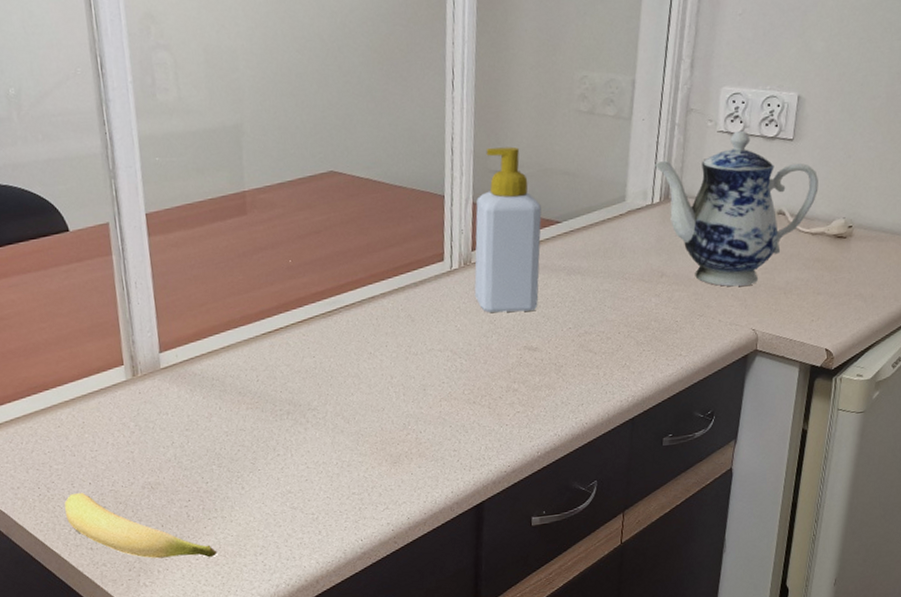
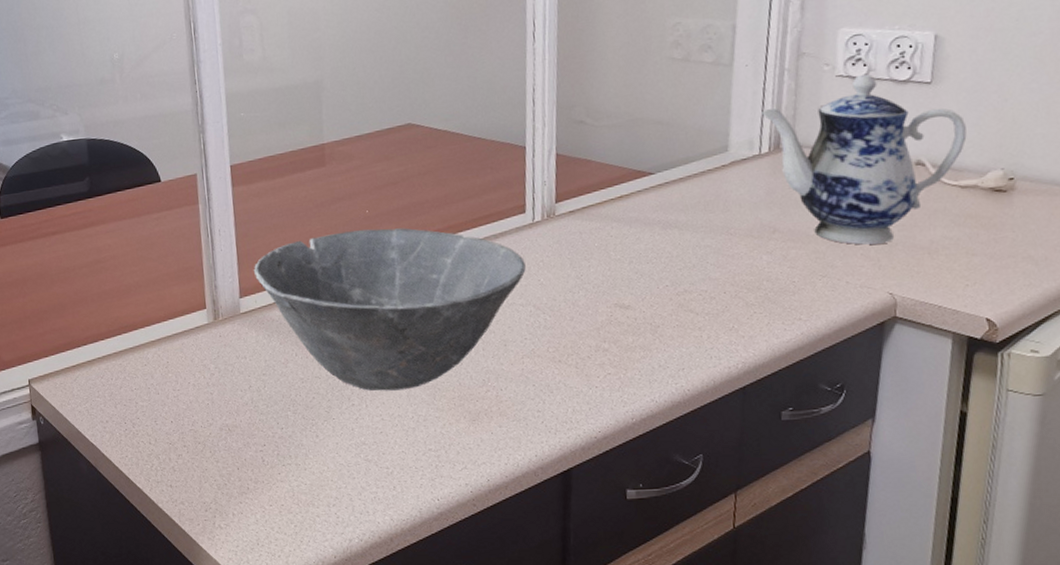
banana: present [64,493,218,559] -> none [148,431,291,505]
bowl: none [173,277,444,441] -> present [253,228,526,391]
soap bottle: present [474,146,542,313] -> none [558,96,632,267]

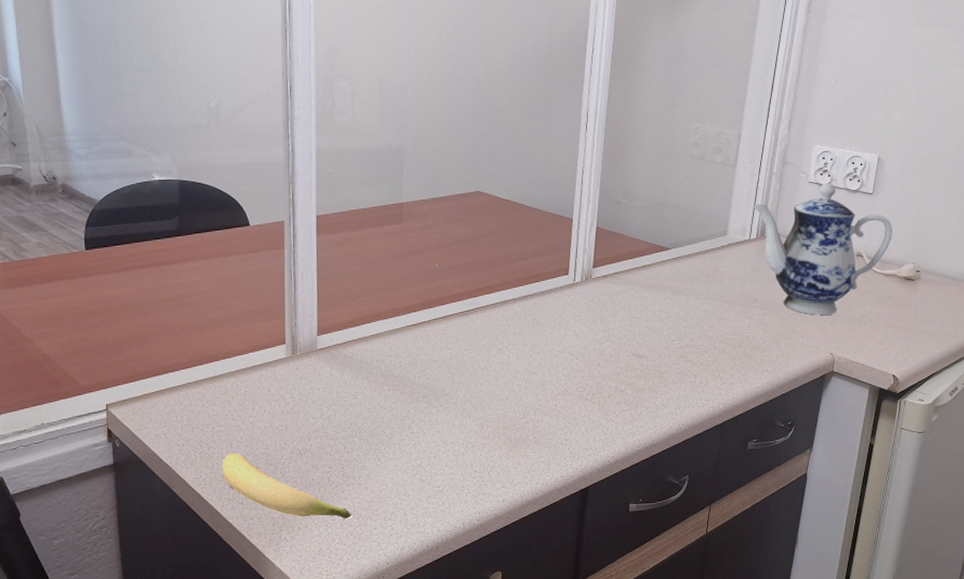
banana: none [148,431,291,505] -> present [222,453,352,519]
bowl: present [253,228,526,391] -> none [331,281,565,421]

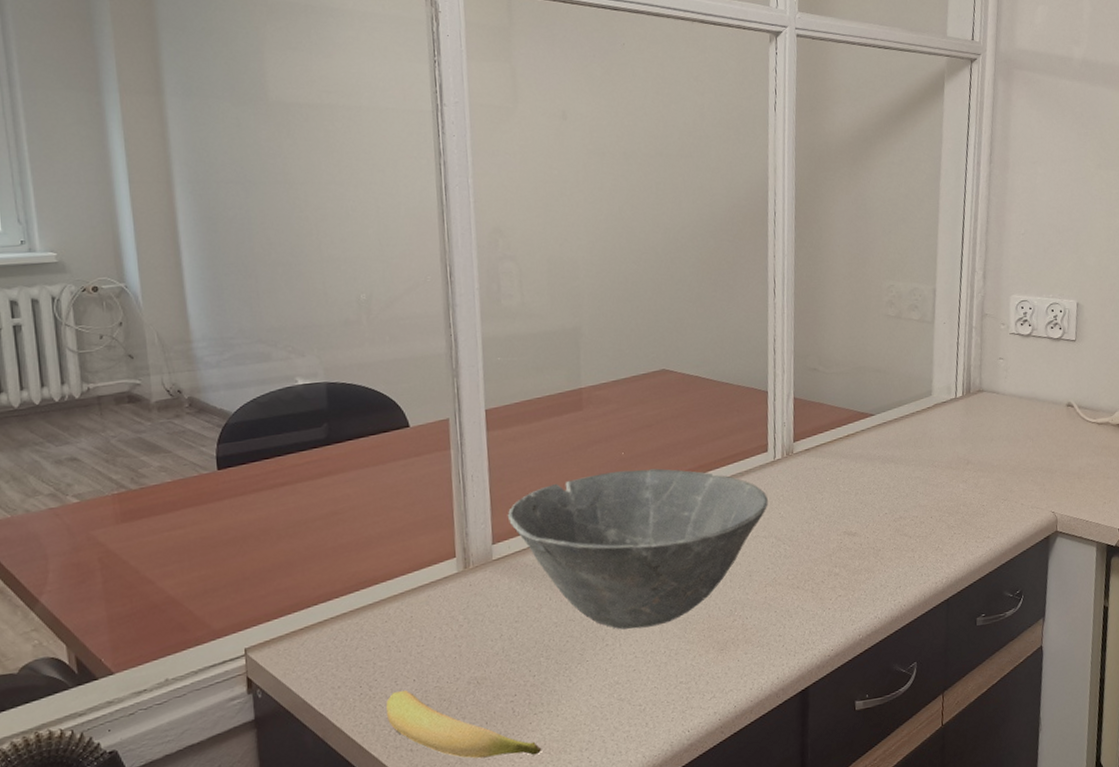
bowl: none [331,281,565,421] -> present [507,468,768,630]
teapot: present [754,182,892,315] -> none [956,332,1101,473]

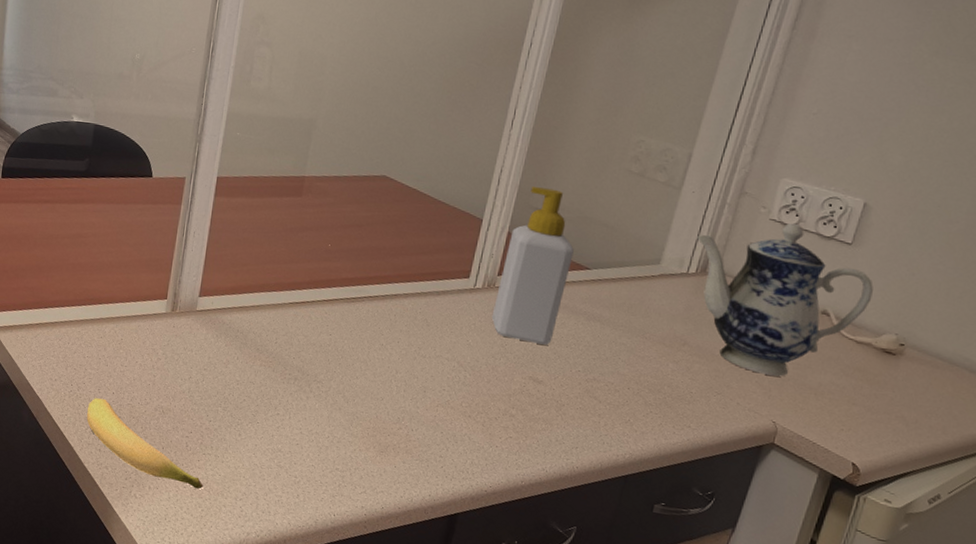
bowl: present [507,468,768,630] -> none [216,257,459,412]
soap bottle: none [796,347,857,500] -> present [491,187,574,345]
teapot: none [956,332,1101,473] -> present [697,222,873,377]

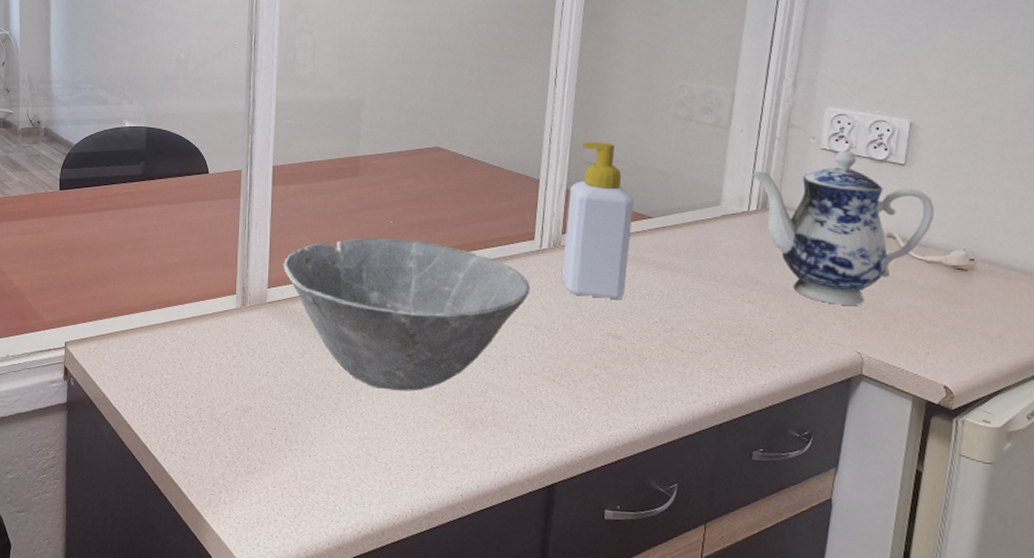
banana: present [87,398,204,490] -> none [168,404,294,488]
bowl: none [216,257,459,412] -> present [283,238,530,391]

